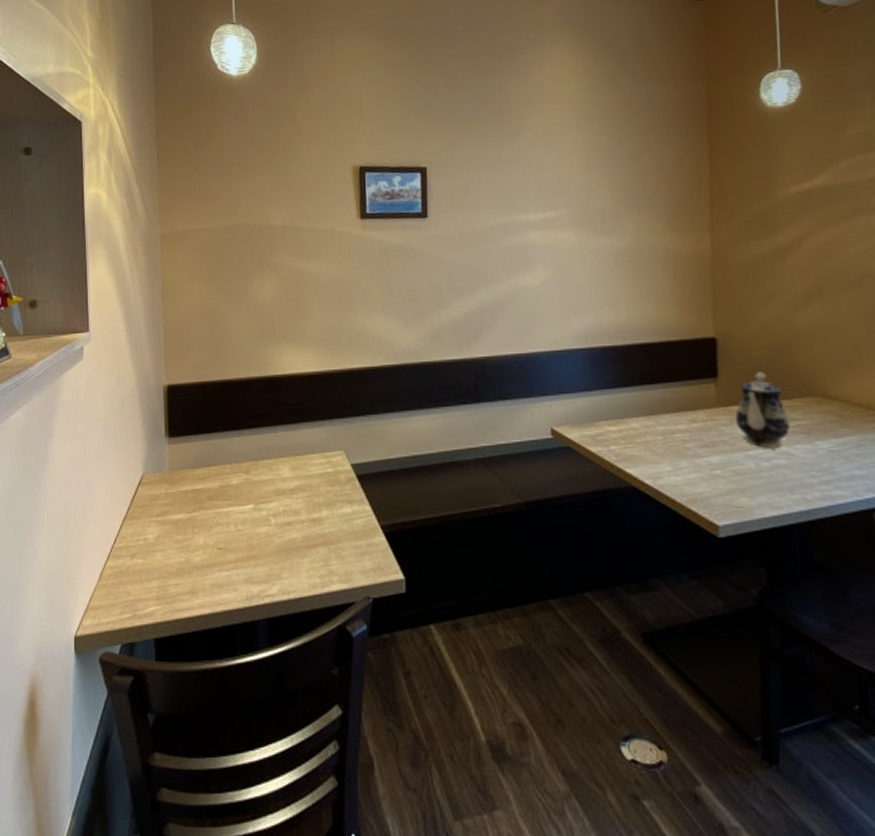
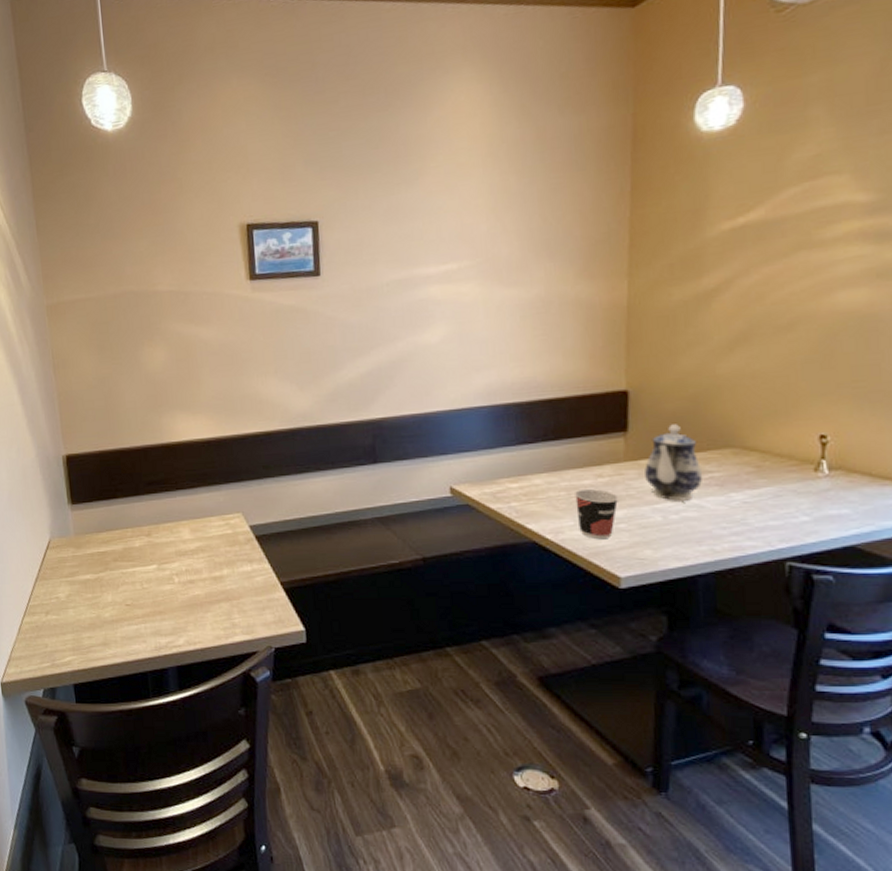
cup: none [671,434,713,486] -> present [575,489,619,540]

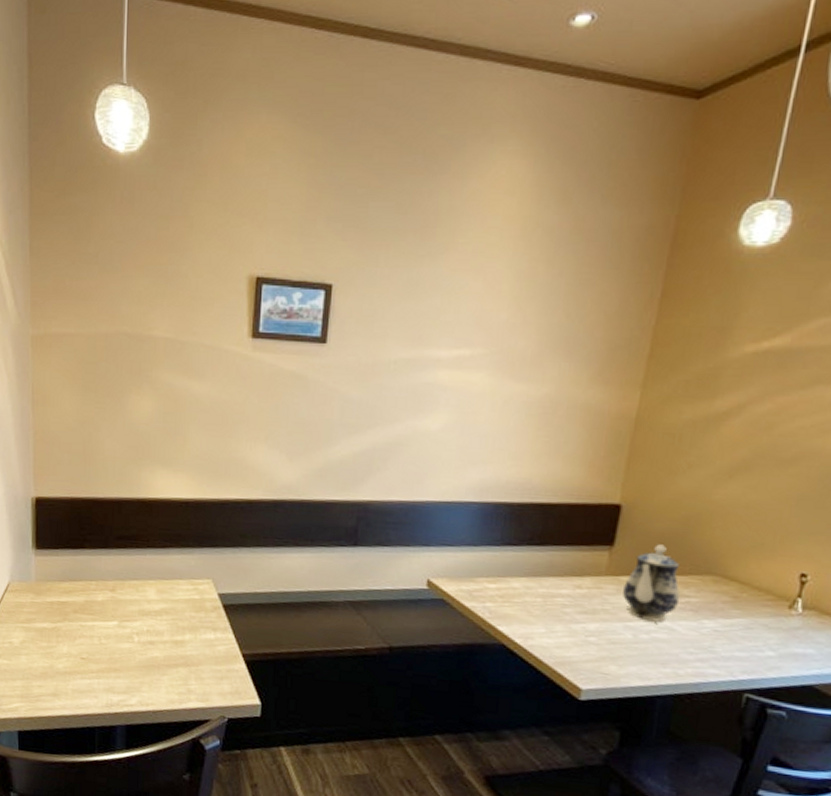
cup: present [575,489,619,540] -> none [549,598,594,651]

